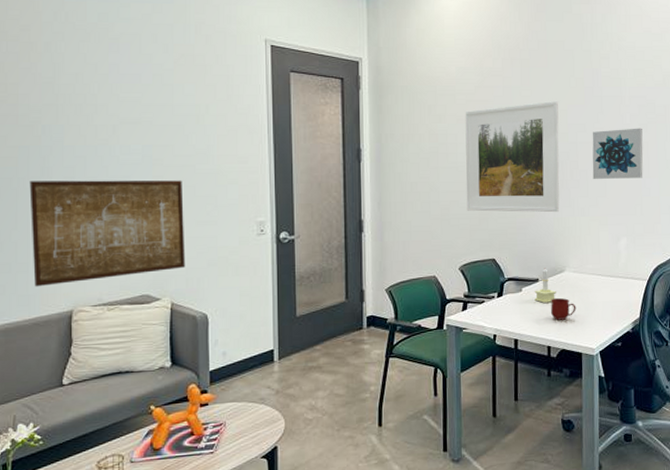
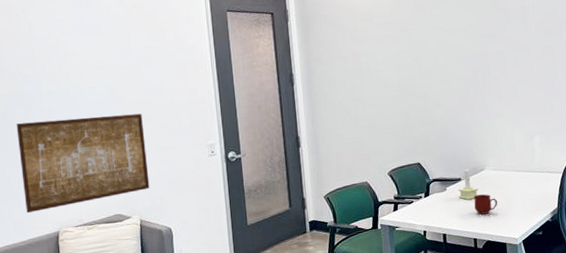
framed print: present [465,100,560,213] -> none [383,16,476,122]
wall art: present [592,128,643,179] -> none [500,34,551,84]

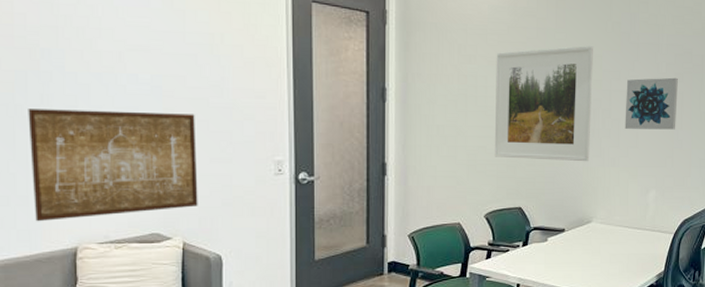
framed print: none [383,16,476,122] -> present [494,45,593,162]
candle: present [458,168,479,200] -> none [560,218,583,253]
mug: present [473,194,498,215] -> none [576,248,602,271]
wall art: none [500,34,551,84] -> present [625,77,678,130]

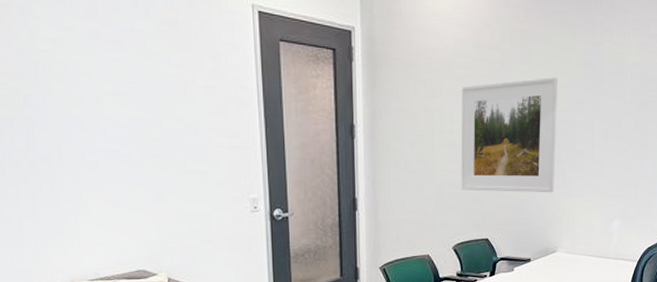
wall art: present [28,109,198,222] -> none [15,154,180,261]
wall art: present [625,77,678,130] -> none [589,107,642,159]

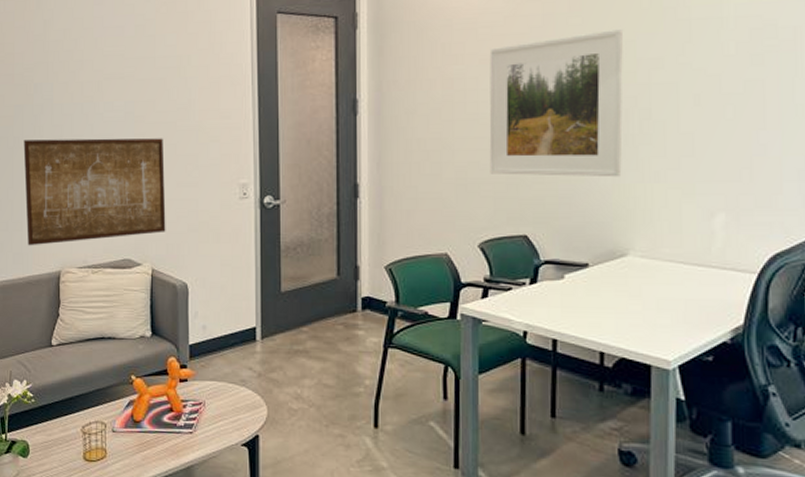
wall art: none [15,154,180,261] -> present [23,138,166,246]

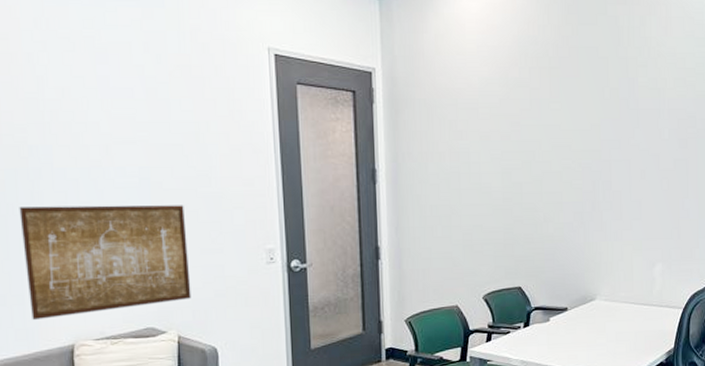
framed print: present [489,28,623,177] -> none [488,114,591,237]

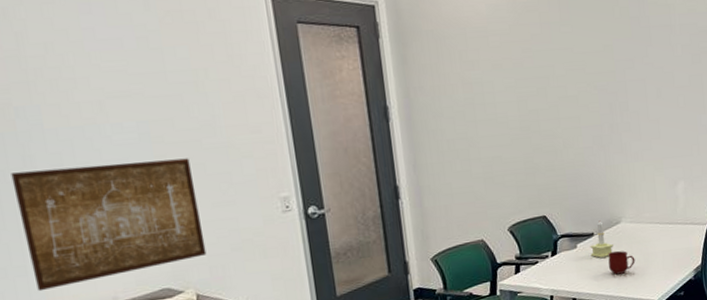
candle: none [563,296,587,333] -> present [590,220,614,258]
mug: none [580,327,607,351] -> present [608,250,635,275]

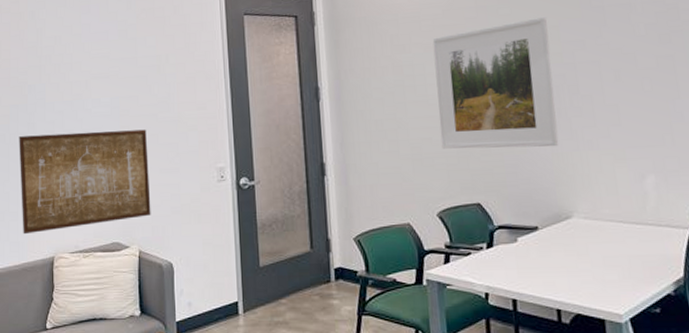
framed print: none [500,34,612,166] -> present [432,16,559,149]
candle: present [590,220,614,258] -> none [533,213,564,256]
mug: present [608,250,635,275] -> none [556,249,592,278]

